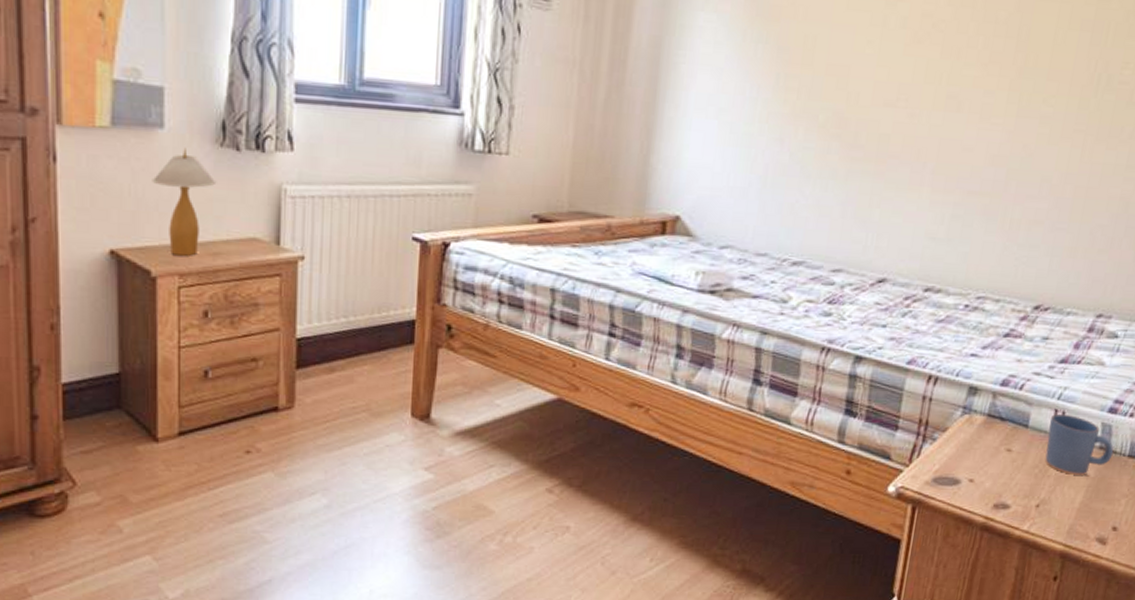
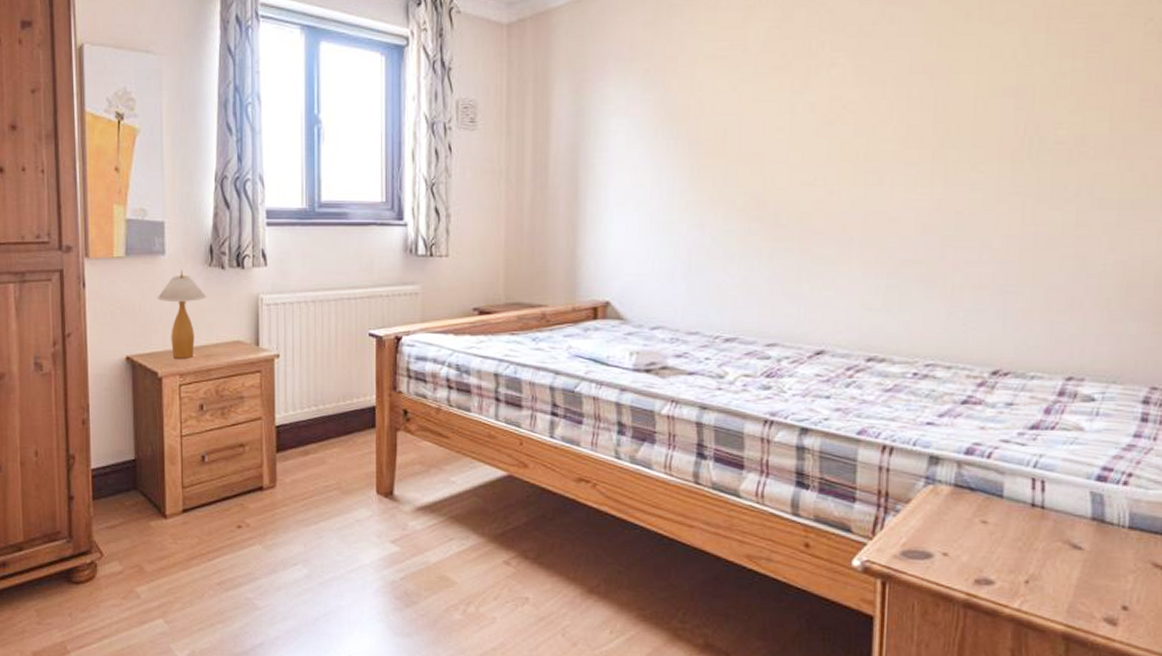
mug: present [1045,413,1114,475] -> none [1027,482,1110,549]

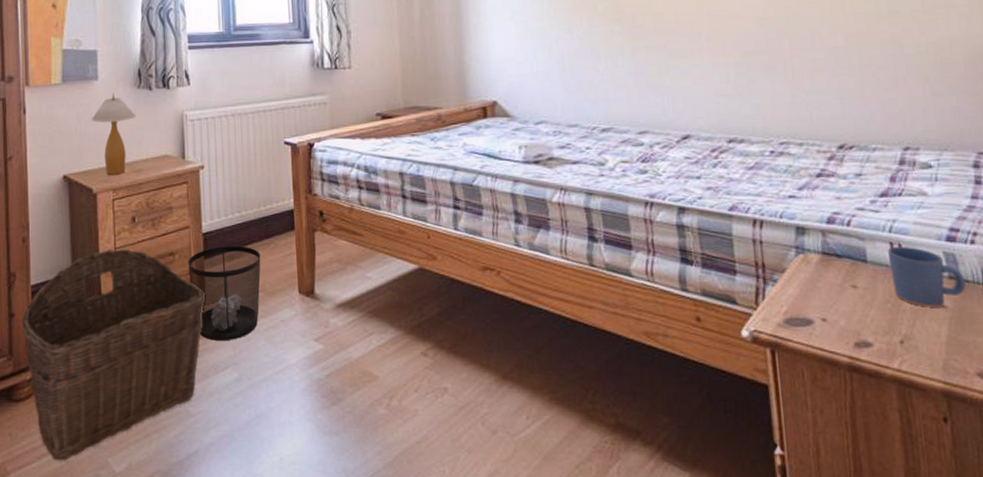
wicker basket: none [81,436,277,644] -> present [21,248,206,461]
waste bin: none [259,440,337,537] -> present [188,246,261,341]
mug: none [1027,482,1110,549] -> present [887,246,966,307]

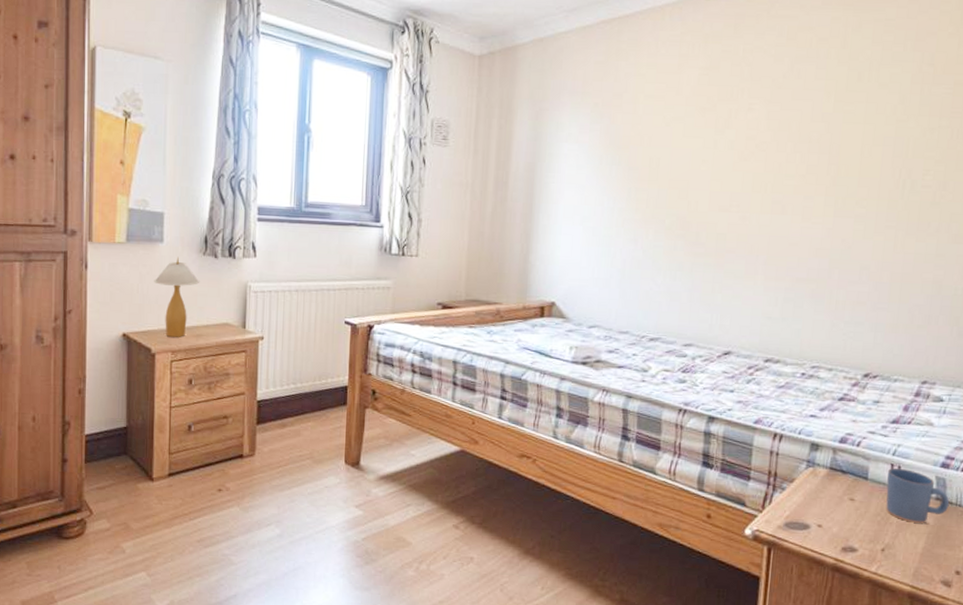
wicker basket: present [21,248,206,461] -> none [74,407,255,595]
waste bin: present [188,246,261,341] -> none [240,414,312,500]

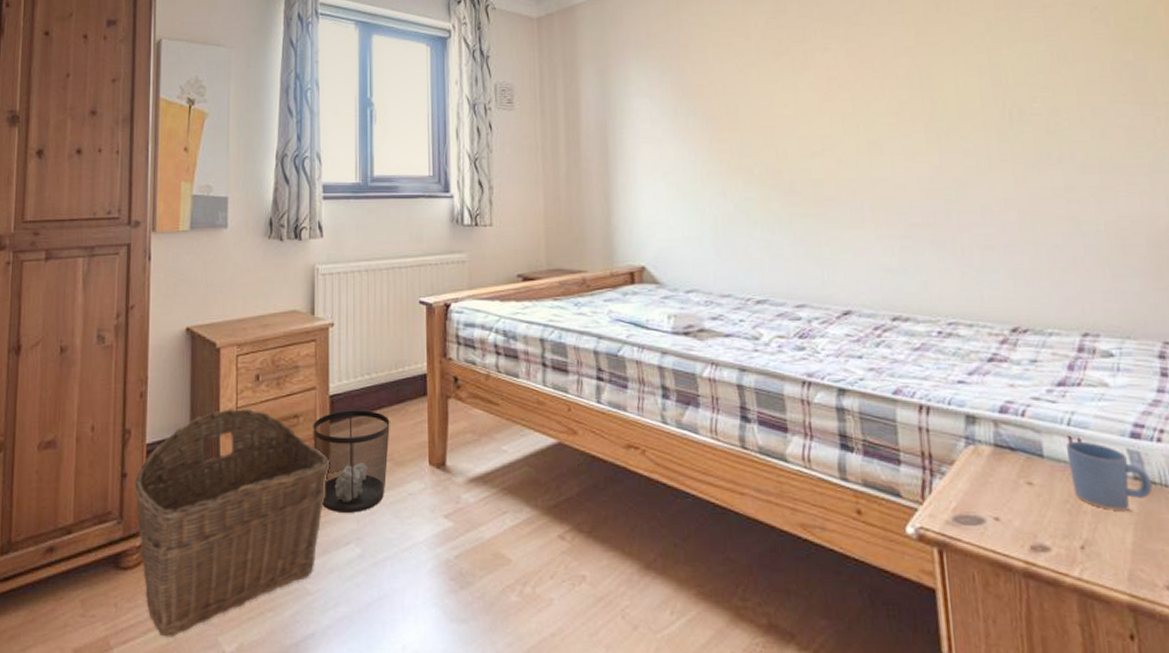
wicker basket: none [74,407,255,595] -> present [134,407,330,638]
table lamp: present [154,256,200,337] -> none [218,241,266,329]
waste bin: none [240,414,312,500] -> present [313,410,390,513]

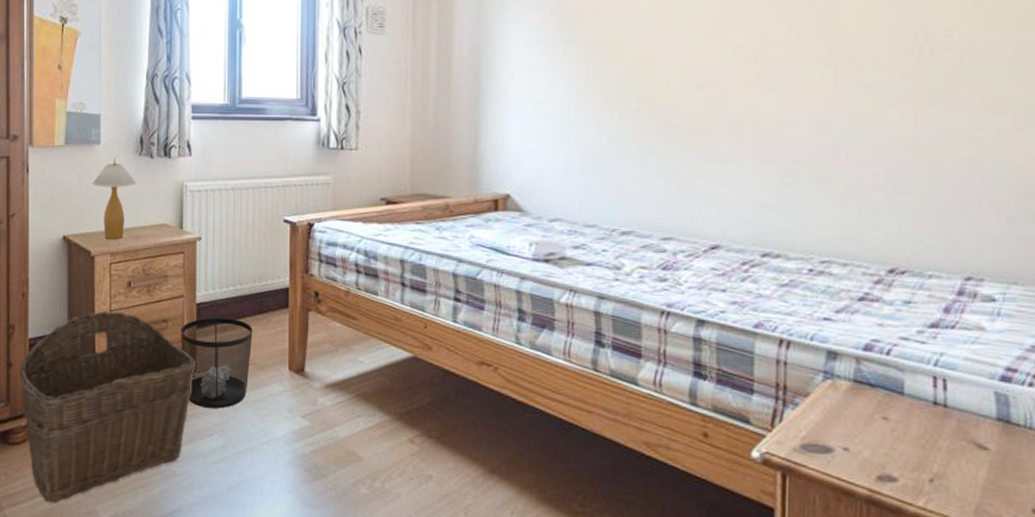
table lamp: none [218,241,266,329] -> present [92,157,137,239]
mug: present [1065,441,1153,510] -> none [928,381,1016,449]

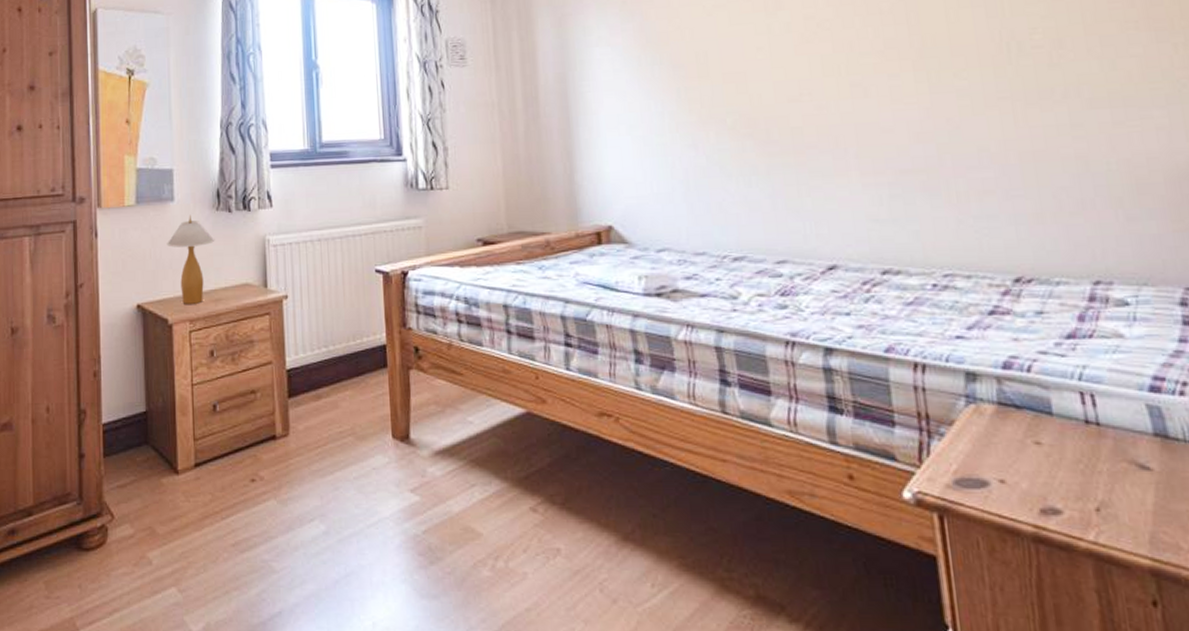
wicker basket: present [19,310,196,504] -> none [92,385,290,618]
waste bin: present [181,317,253,409] -> none [271,384,351,489]

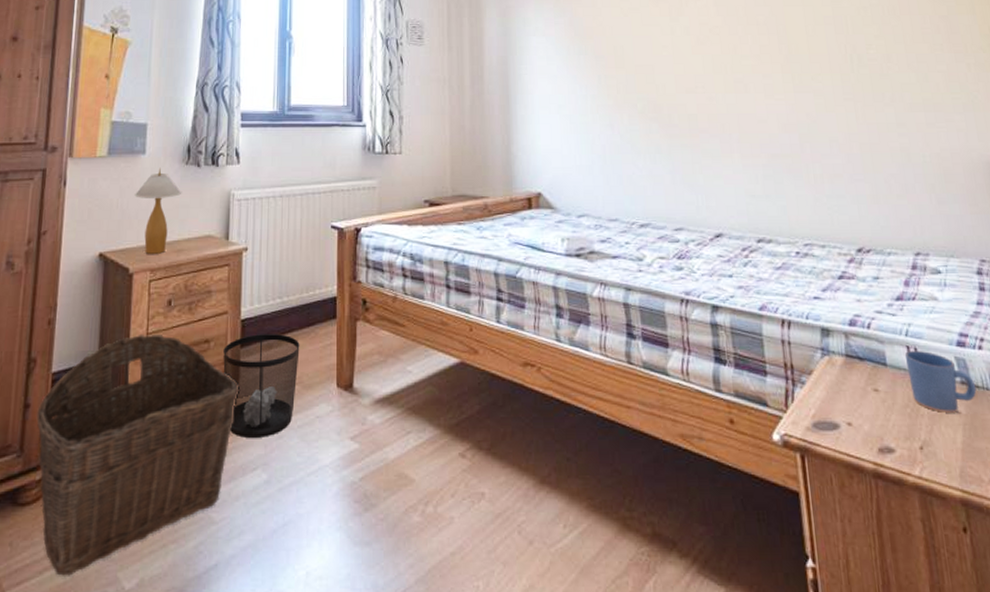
wicker basket: none [92,385,290,618] -> present [36,333,239,576]
waste bin: none [271,384,351,489] -> present [223,334,300,438]
mug: none [1076,396,1176,469] -> present [904,350,977,413]

